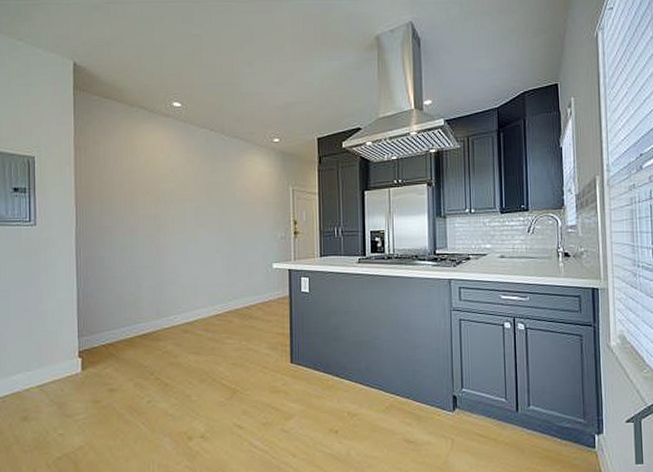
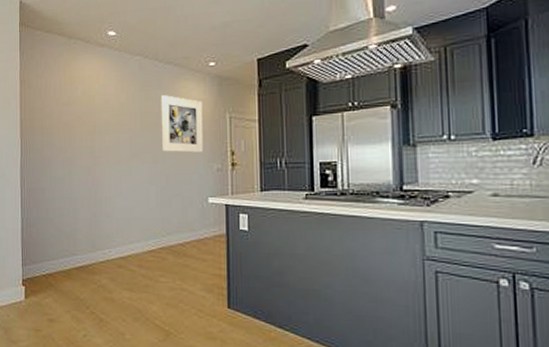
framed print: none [227,167,268,222] -> present [160,95,203,153]

